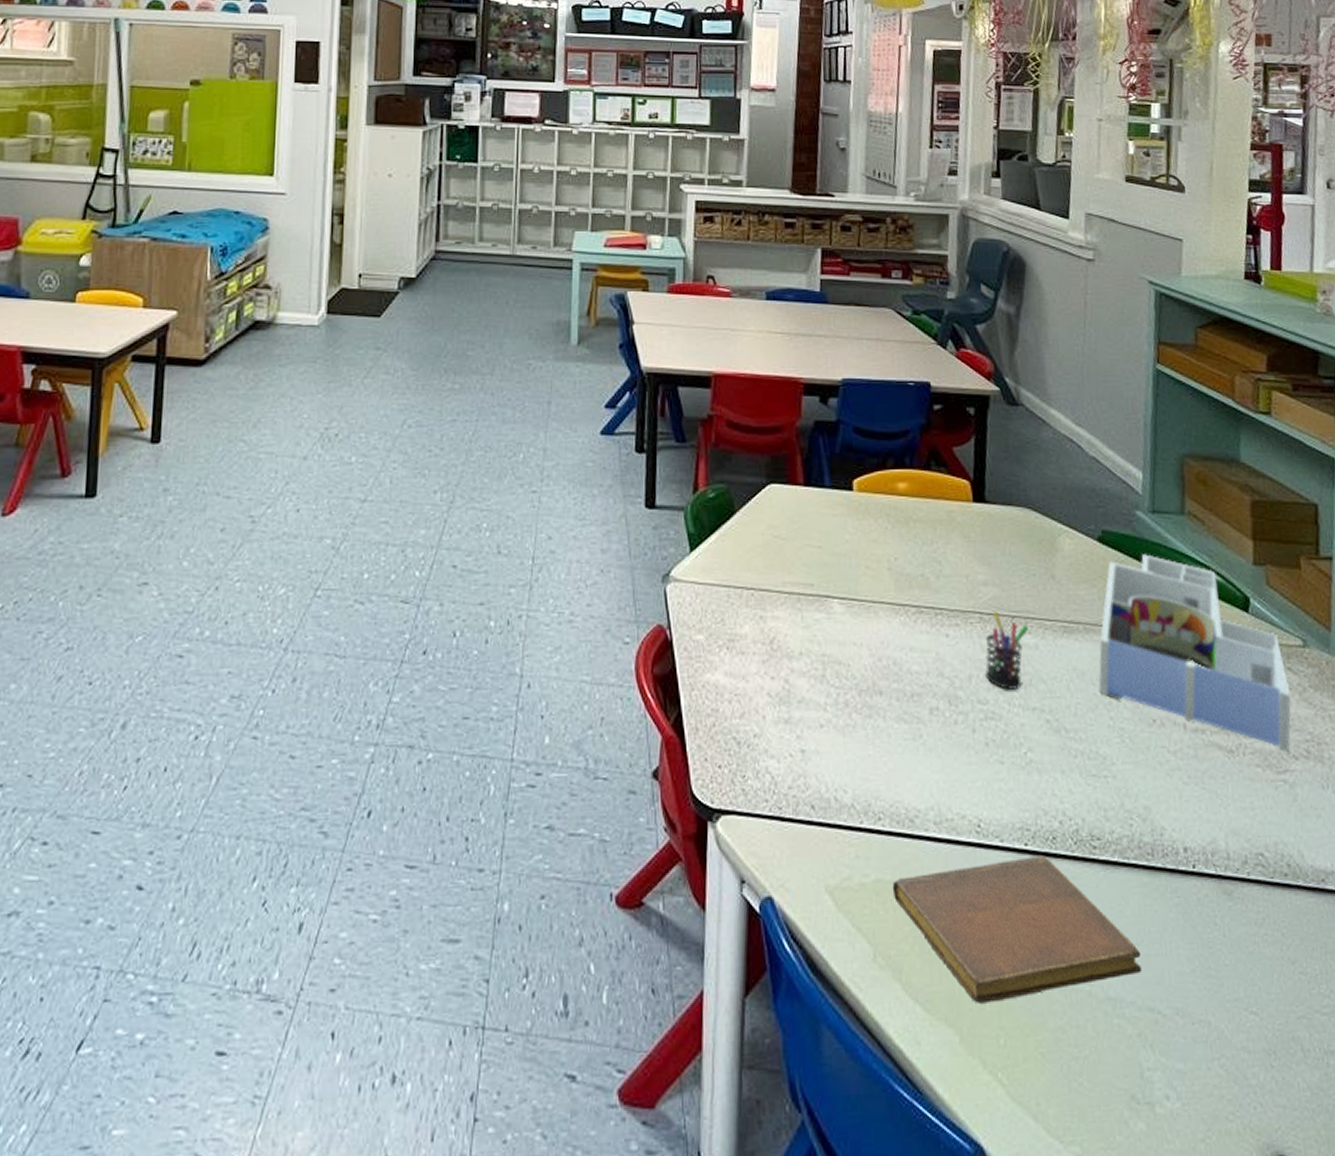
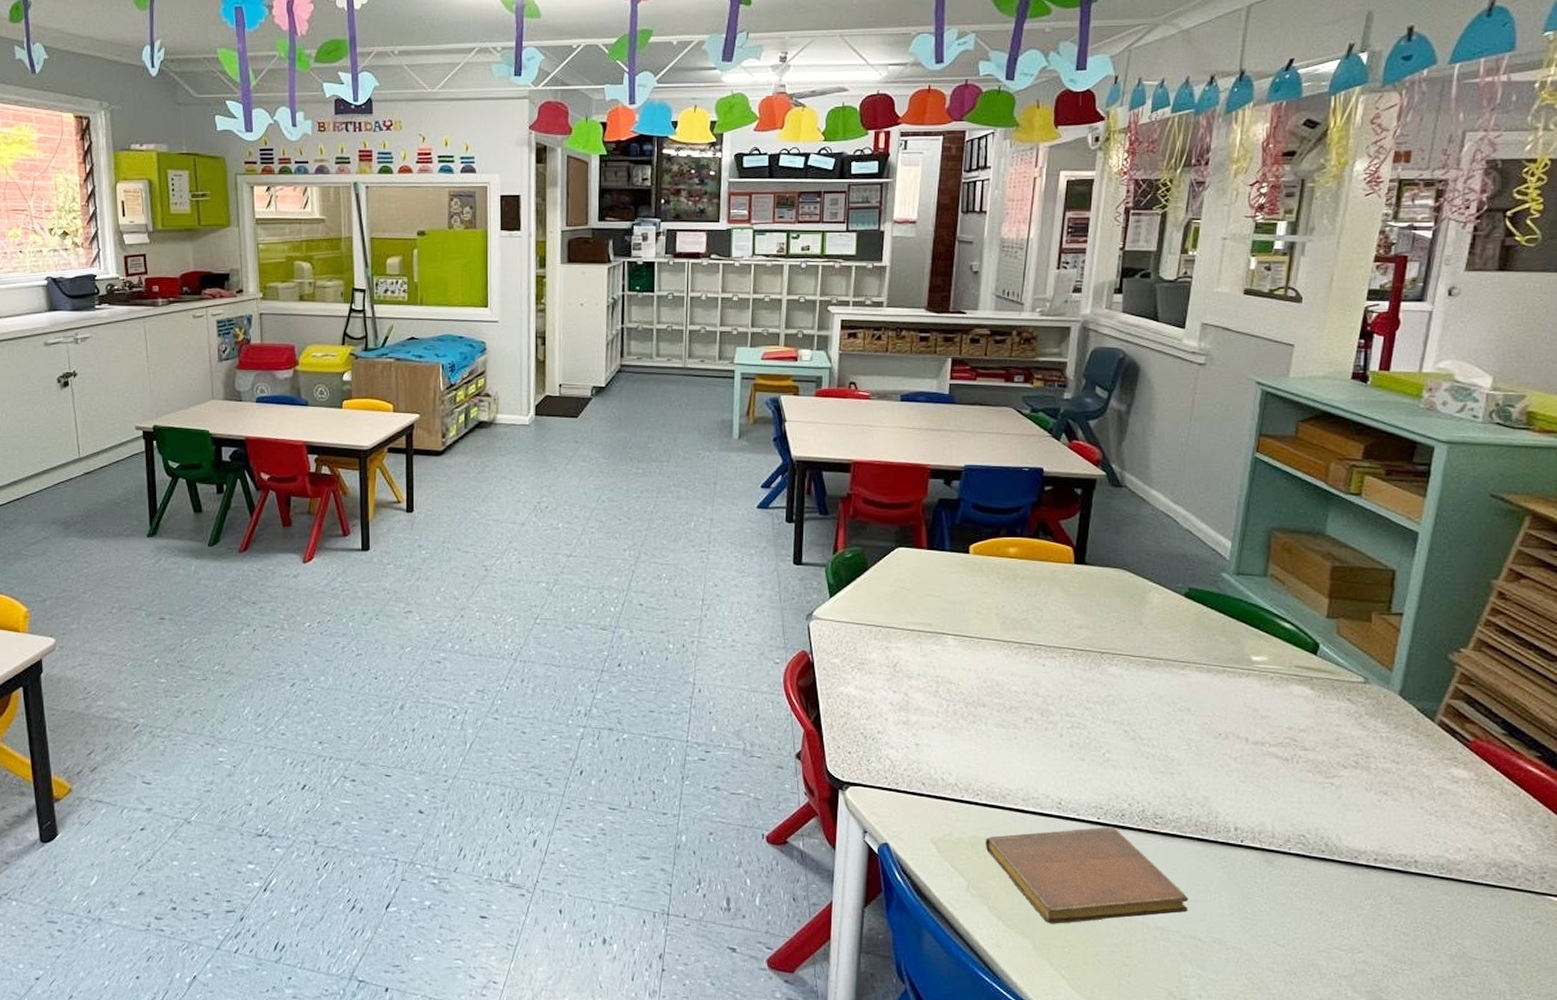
pen holder: present [984,610,1030,690] -> none [1073,647,1116,707]
desk organizer: present [1098,554,1291,753] -> none [1173,607,1347,763]

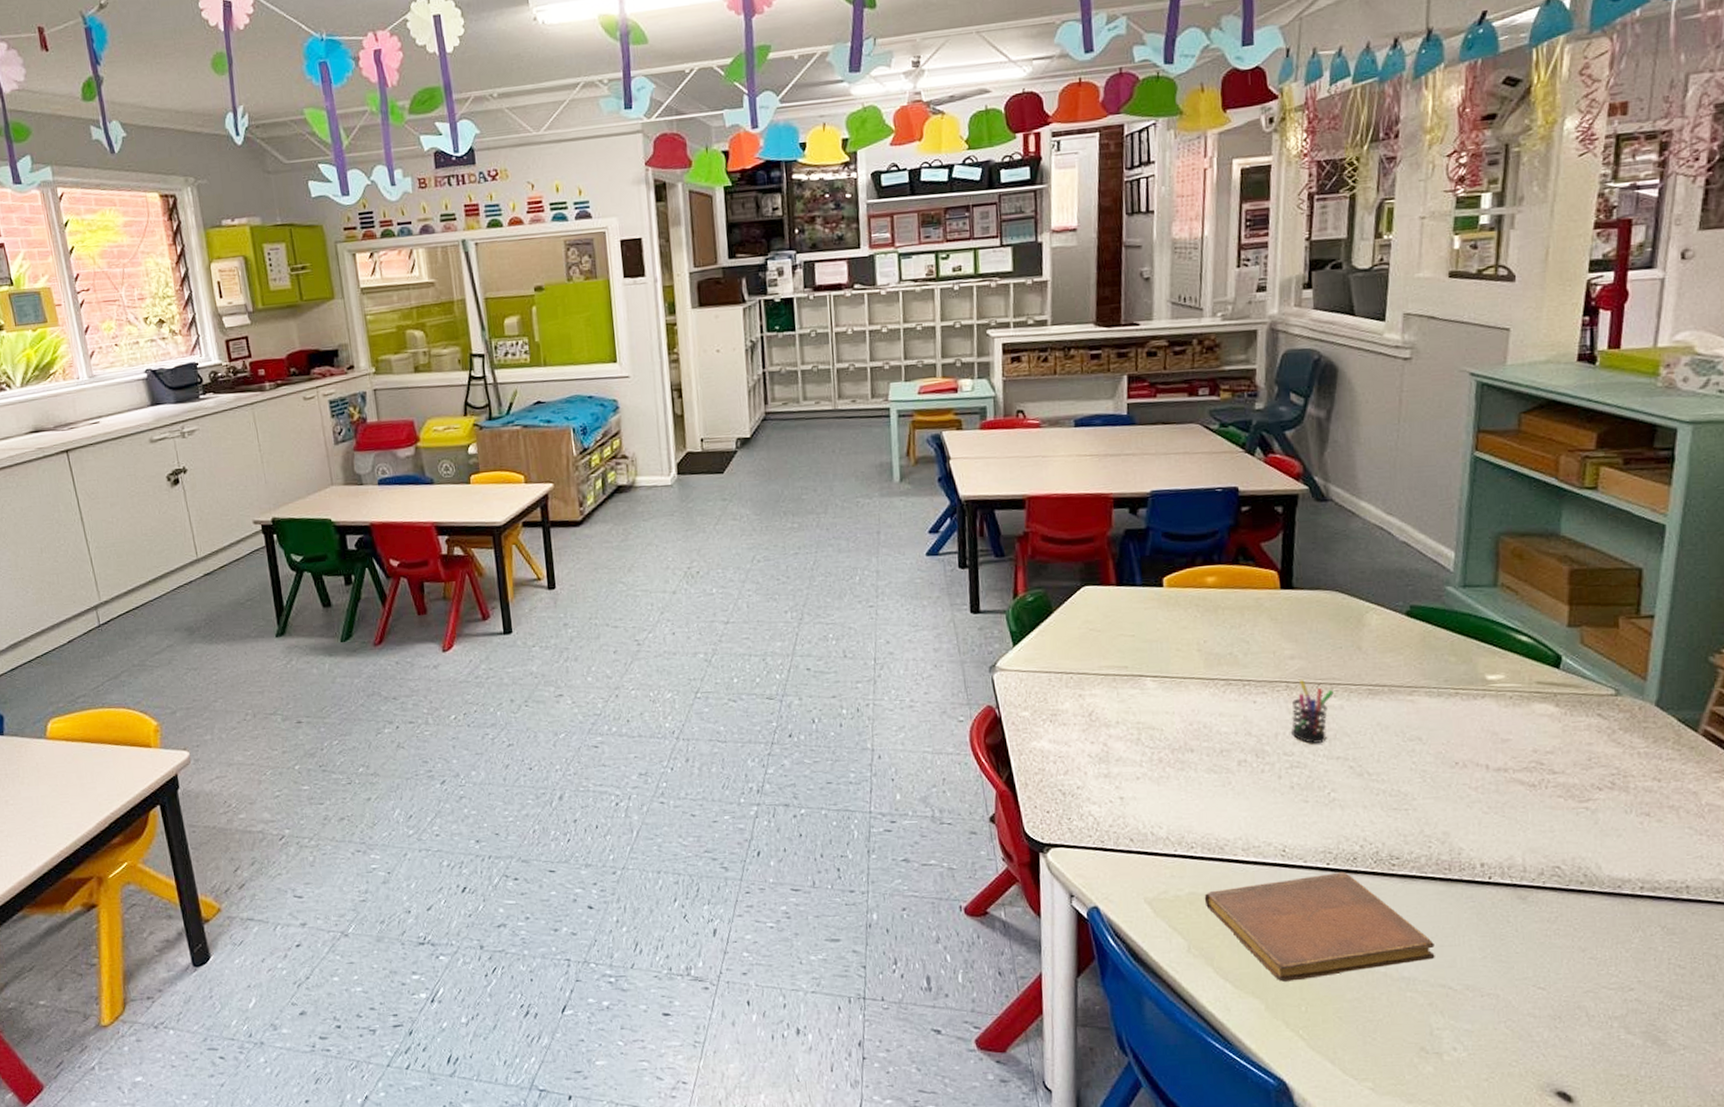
pen holder: none [1073,647,1116,707] -> present [1290,679,1335,743]

